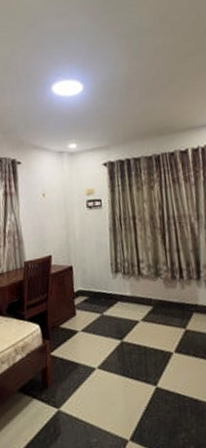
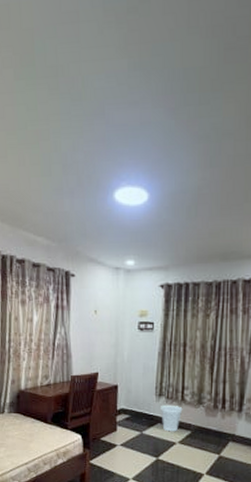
wastebasket: none [118,280,141,310] -> present [161,404,183,432]

